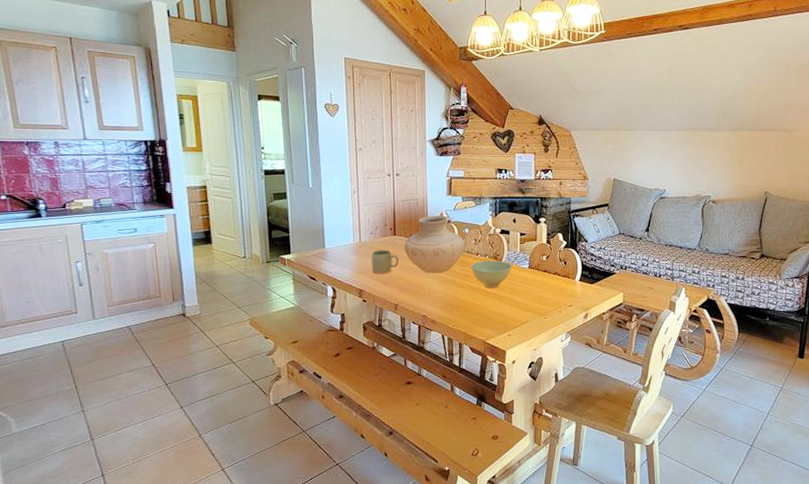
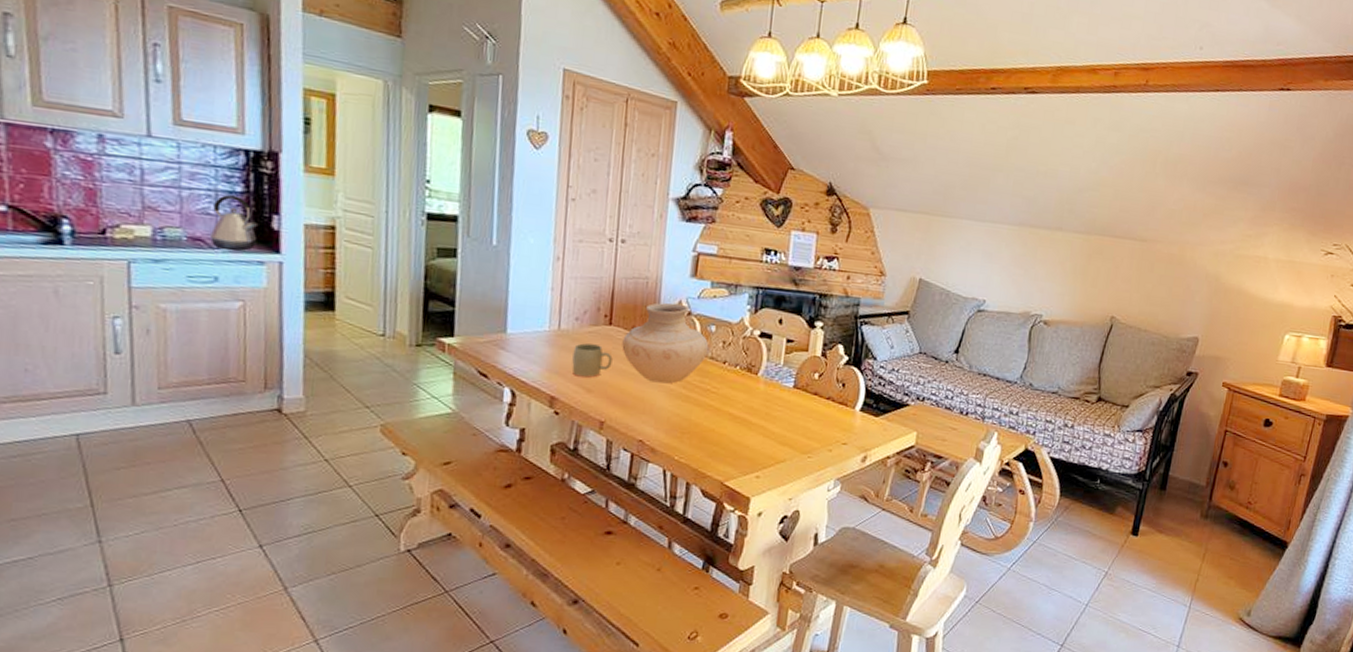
kettle: none [128,173,158,209] -> present [209,195,259,251]
bowl: present [470,260,513,288] -> none [713,371,772,411]

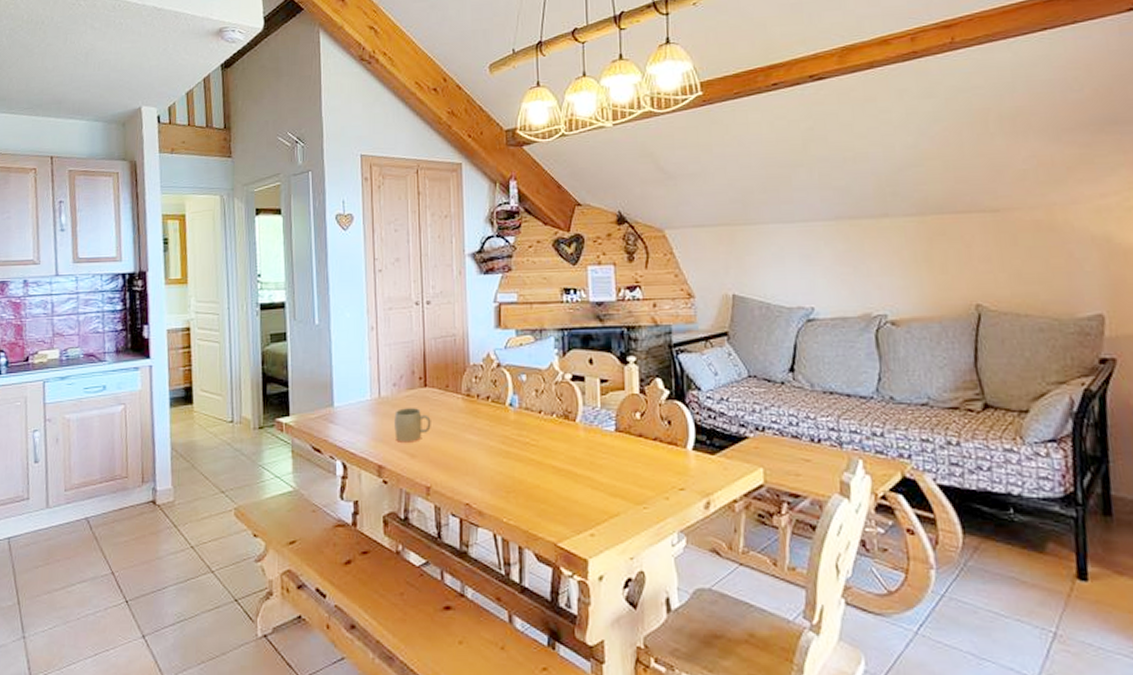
kettle: present [209,195,259,251] -> none [98,314,134,360]
vase: present [622,302,709,384] -> none [438,356,522,441]

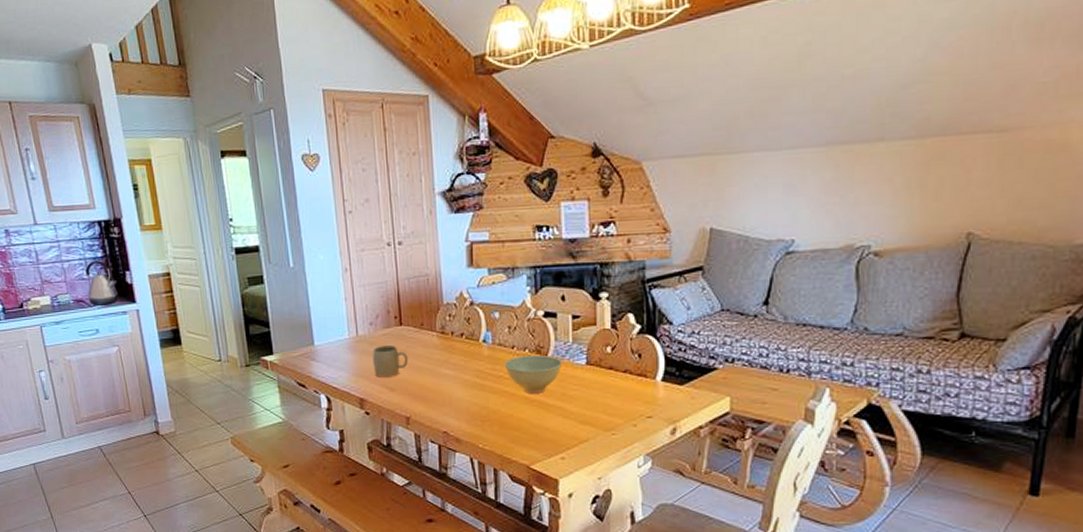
kettle: none [98,314,134,360] -> present [85,261,119,306]
bowl: none [531,420,592,462] -> present [504,354,563,393]

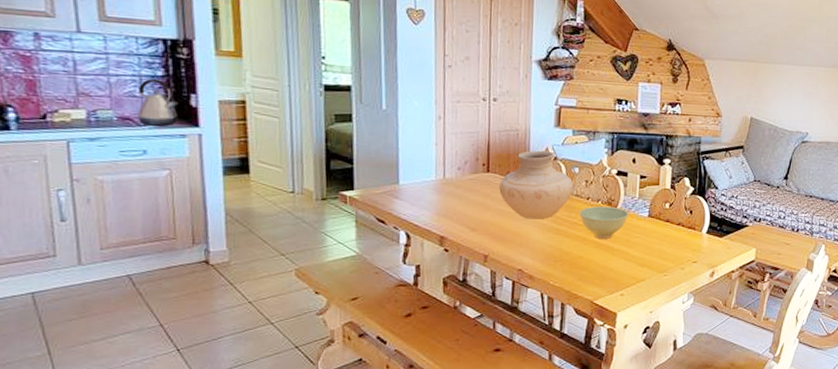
mug: present [372,346,408,377] -> none [457,189,492,218]
vase: none [414,295,496,375] -> present [499,150,574,220]

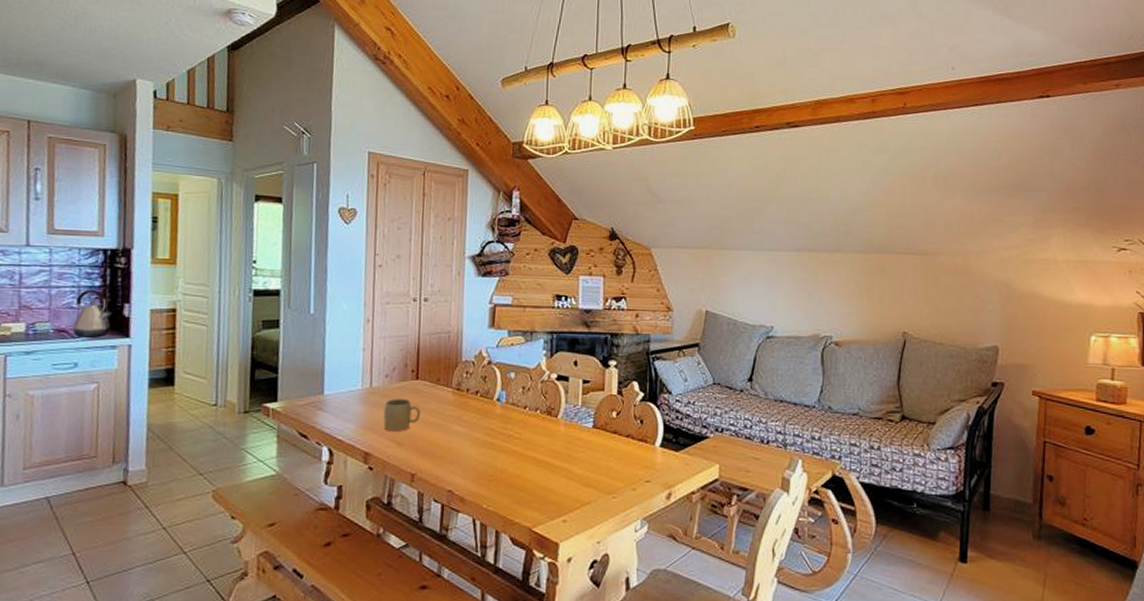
mug: none [457,189,492,218] -> present [383,399,421,432]
vase: present [499,150,574,220] -> none [428,353,510,432]
bowl: present [579,206,629,239] -> none [515,415,572,454]

